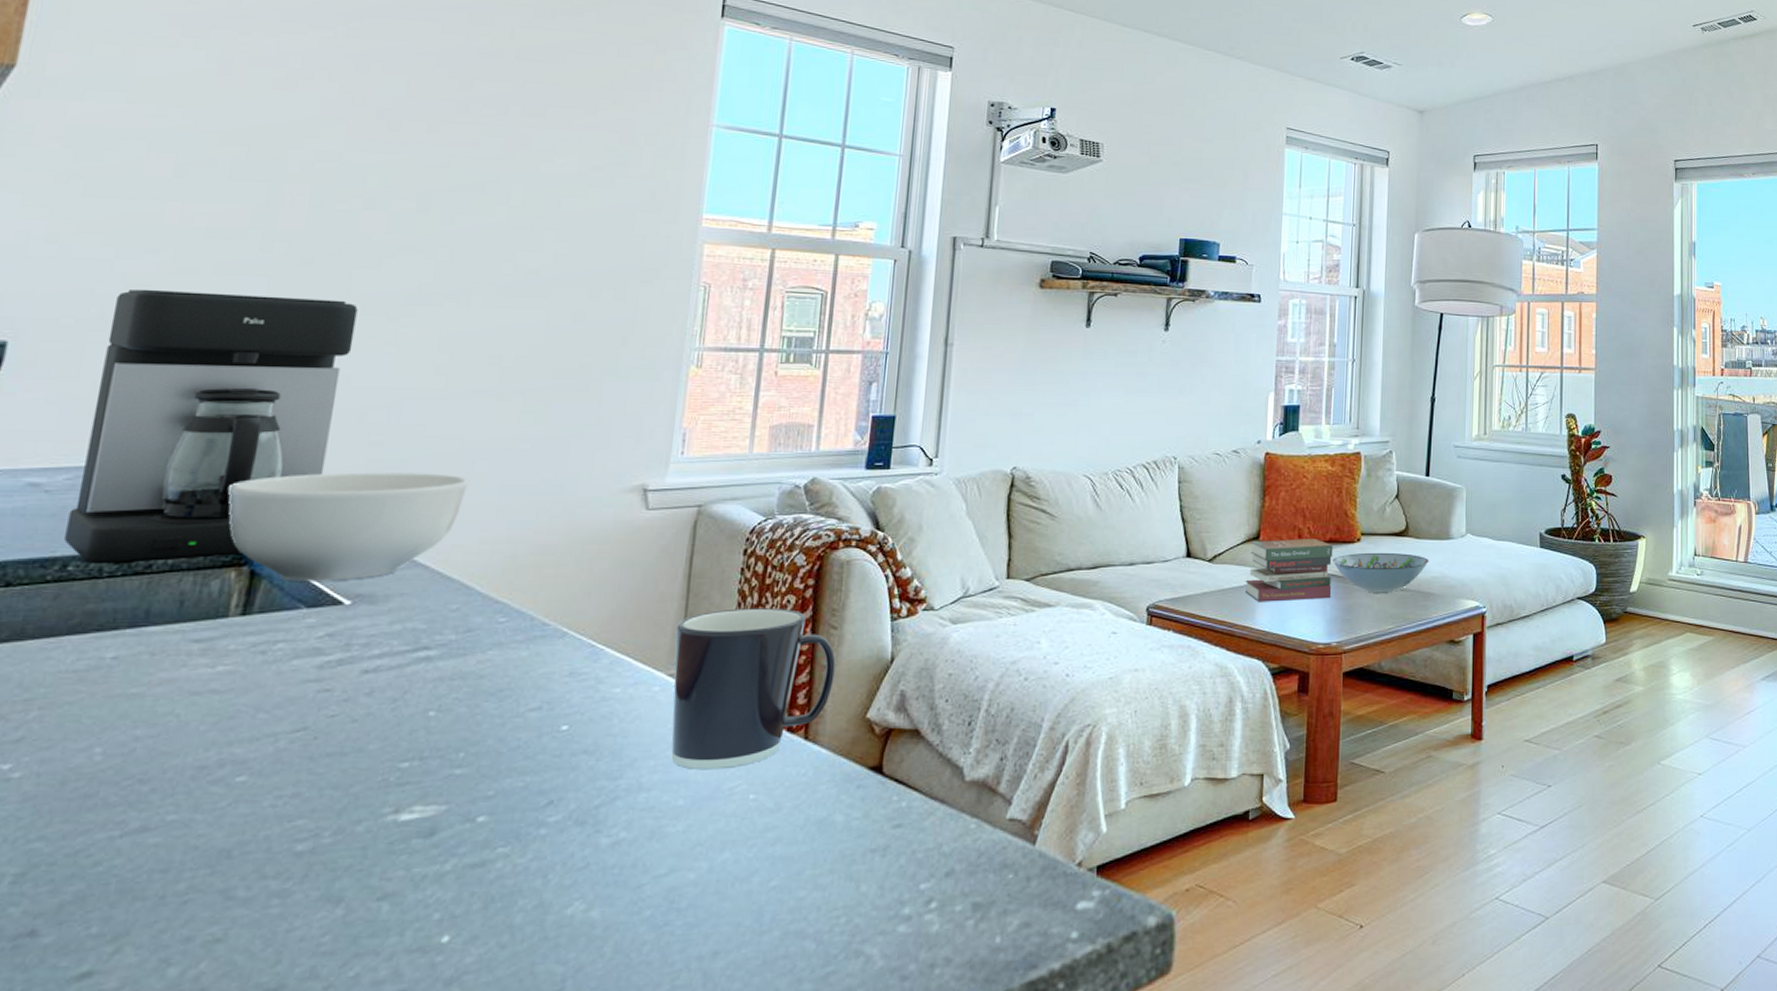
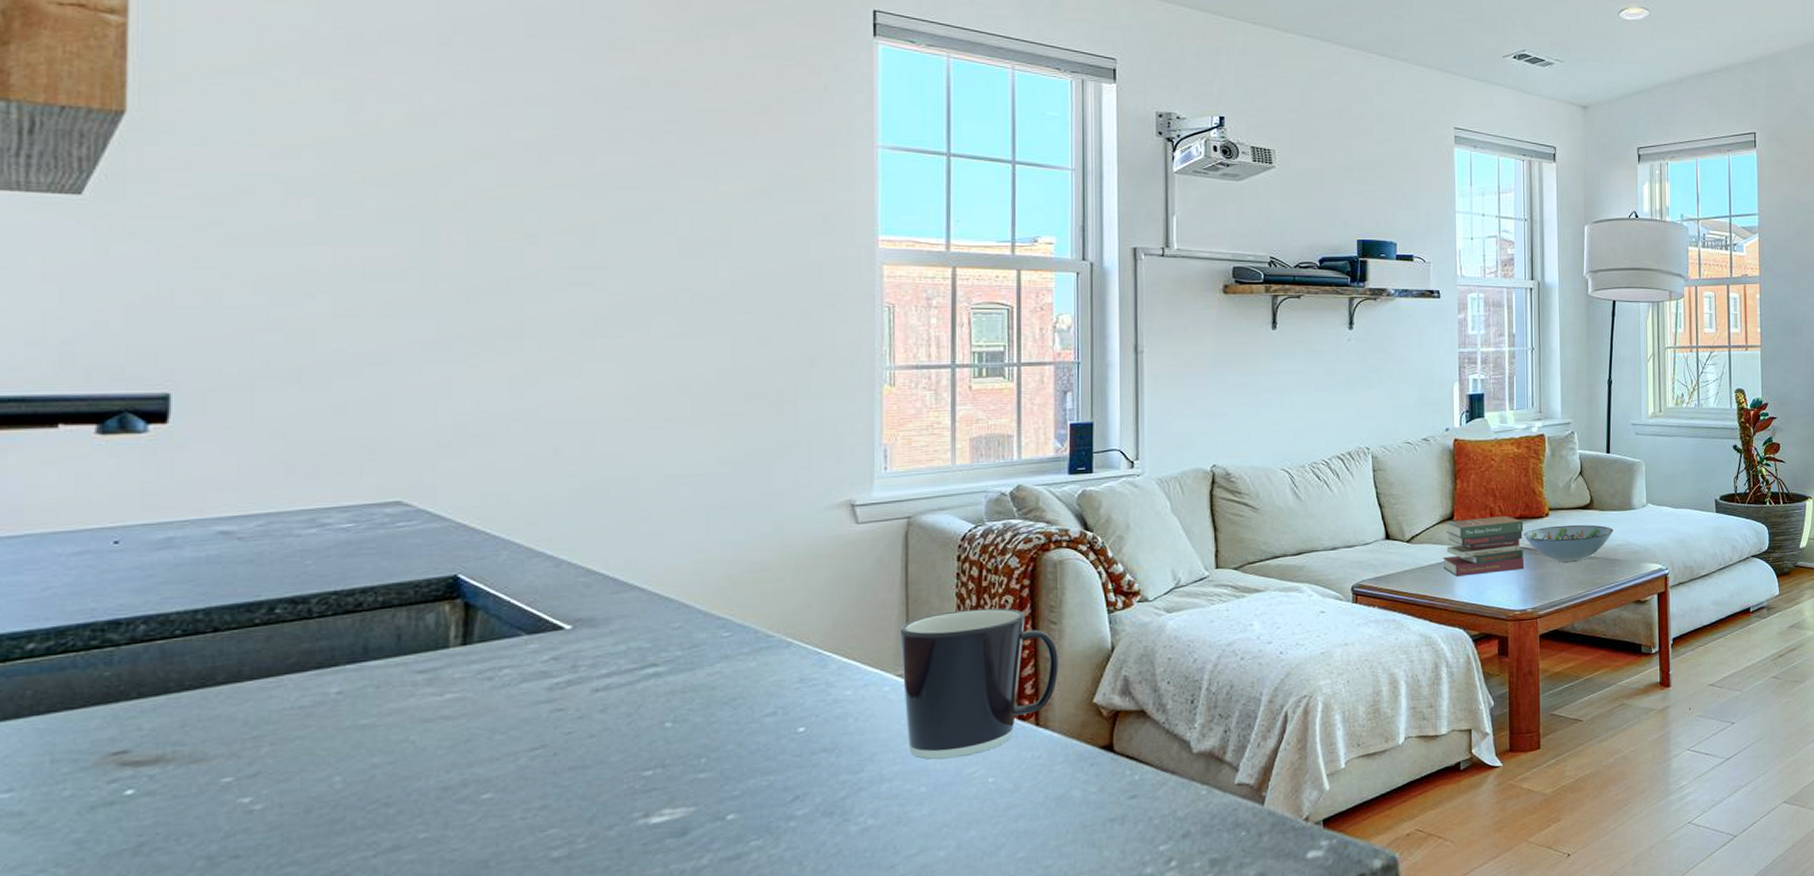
coffee maker: present [64,289,358,565] -> none [267,334,535,605]
bowl: present [227,472,470,581] -> none [428,500,675,610]

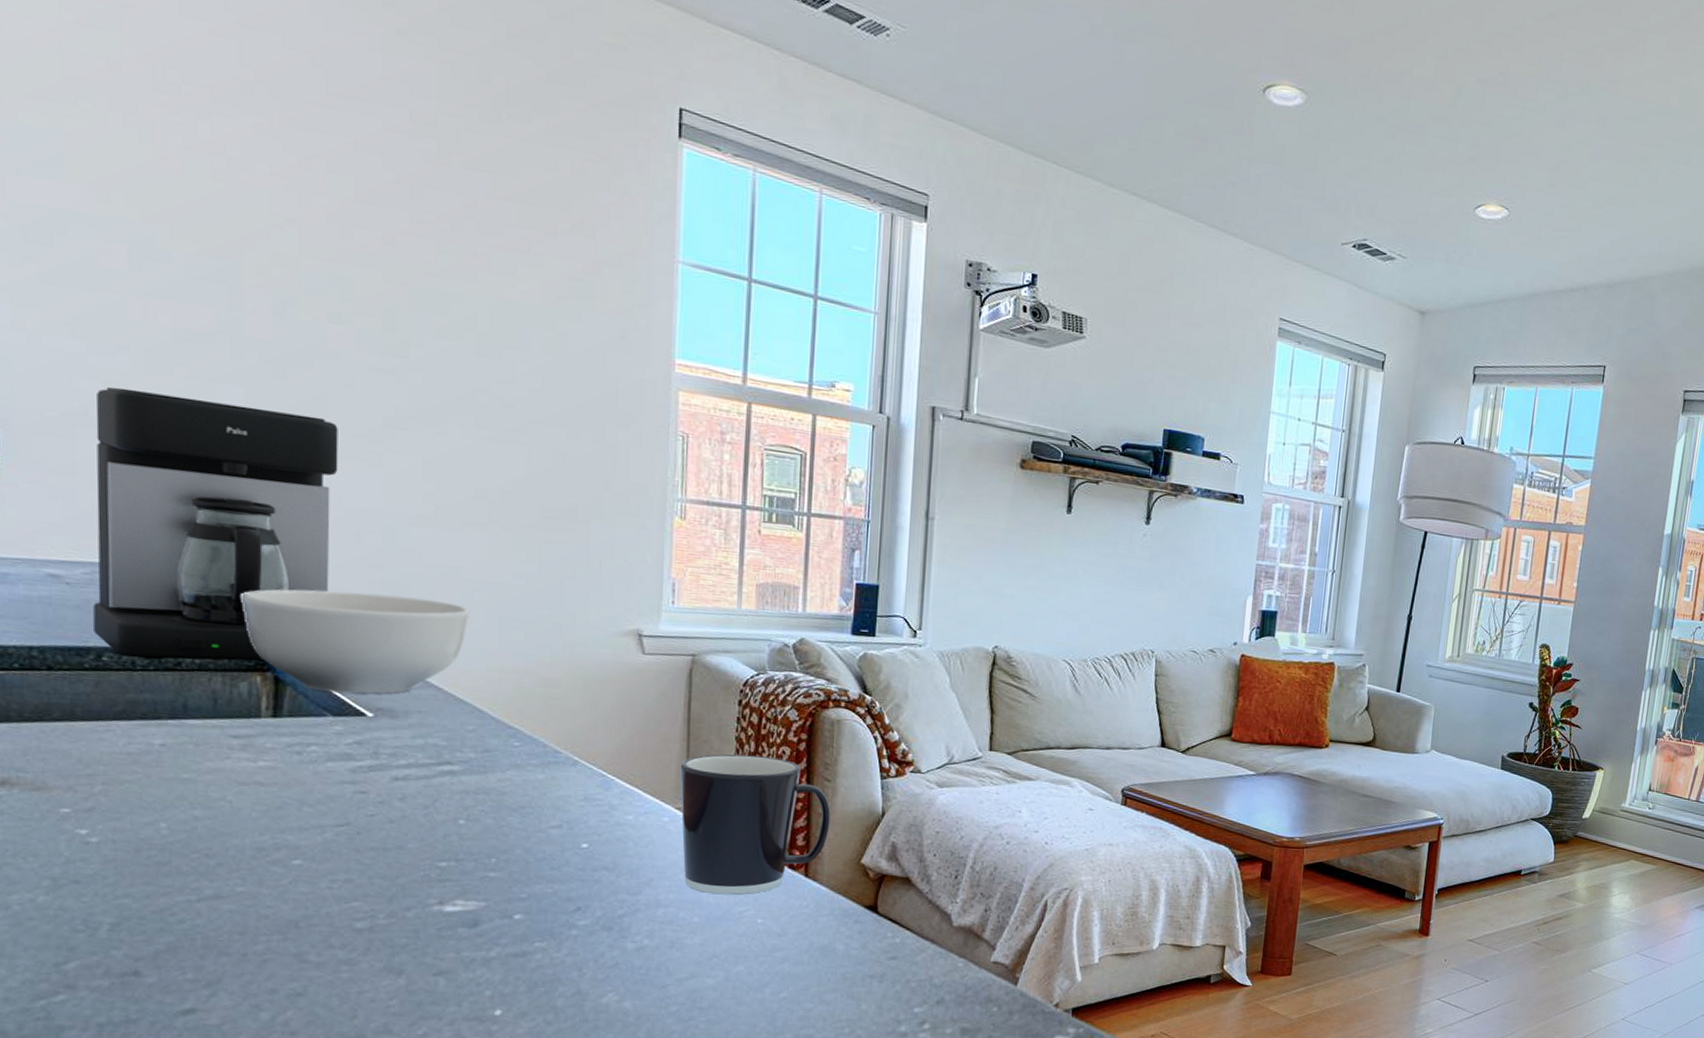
coffee maker: none [267,334,535,605] -> present [93,387,338,661]
bowl: none [428,500,675,610] -> present [239,589,470,694]
books: present [1442,515,1524,577] -> none [1215,737,1302,797]
decorative bowl: present [1523,524,1614,563] -> none [1300,758,1393,798]

